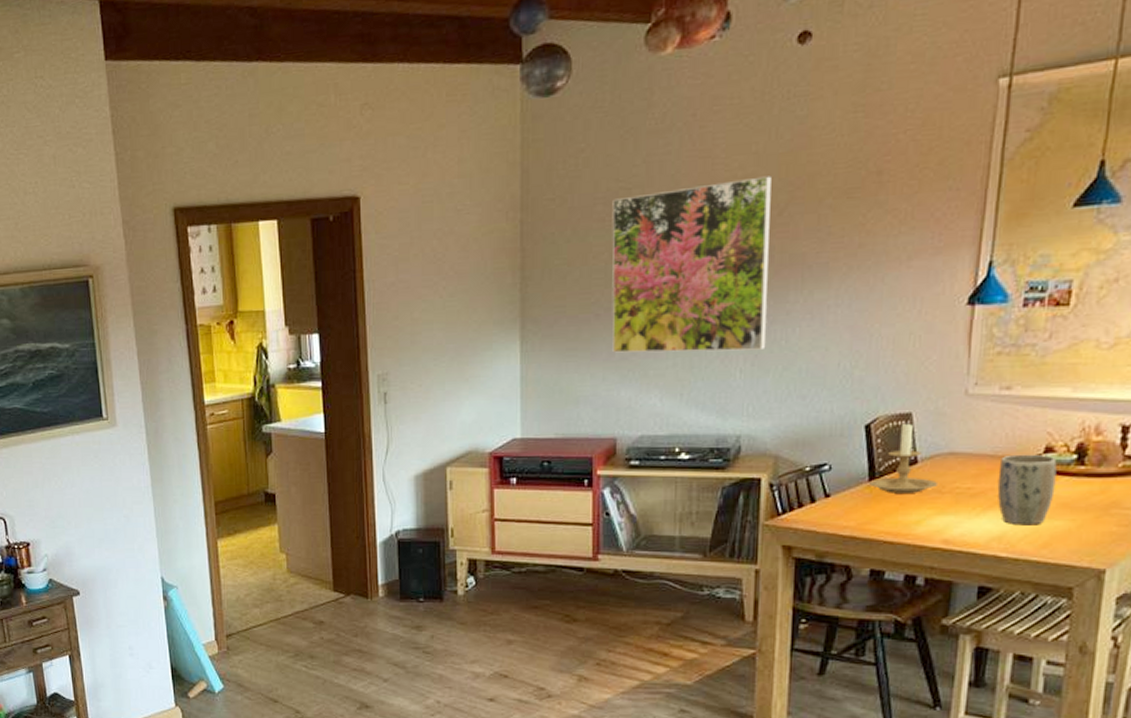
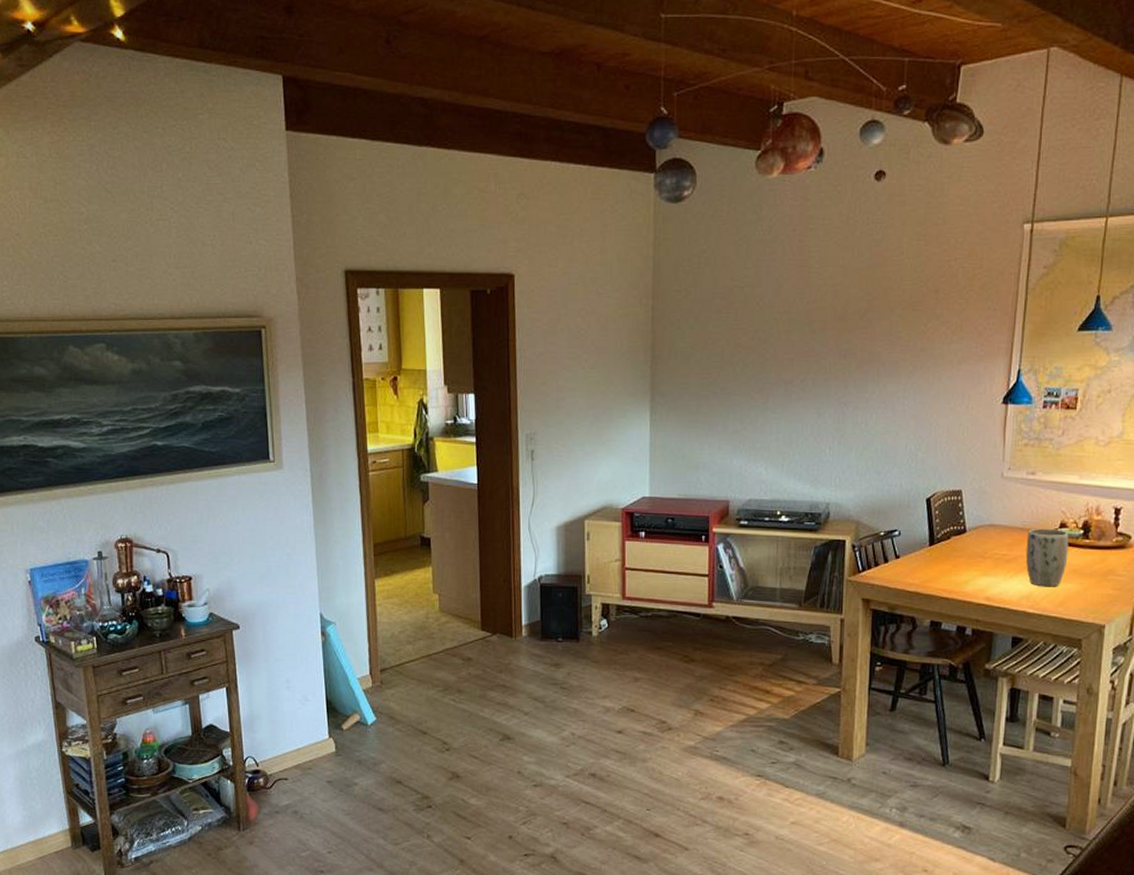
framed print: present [612,176,772,353] -> none [727,286,855,431]
candle holder: present [869,421,939,493] -> none [930,497,982,557]

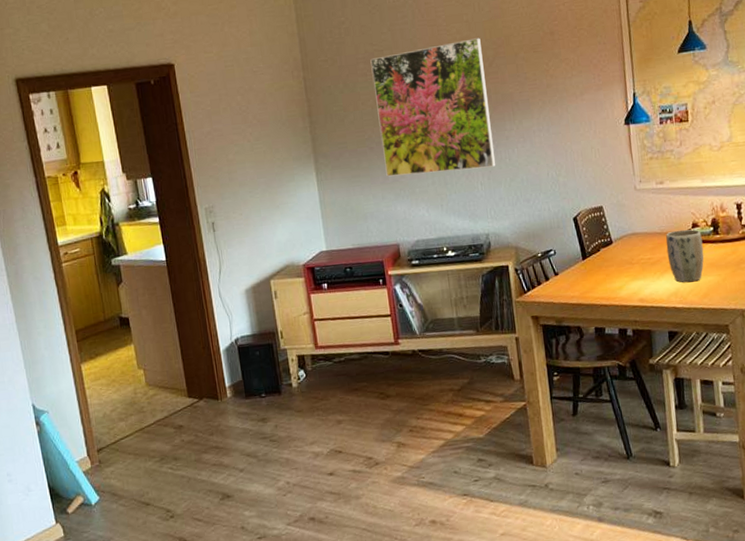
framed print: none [727,286,855,431] -> present [370,37,496,177]

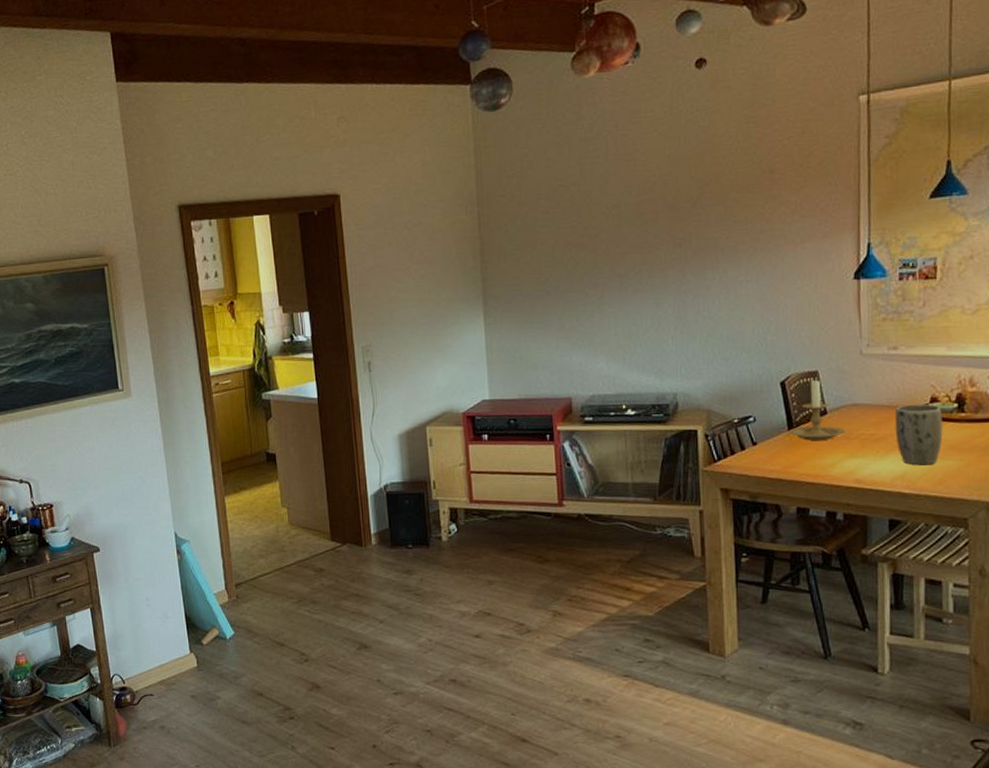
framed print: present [370,37,496,177] -> none [554,175,692,324]
candle holder: none [583,212,629,268] -> present [789,378,847,440]

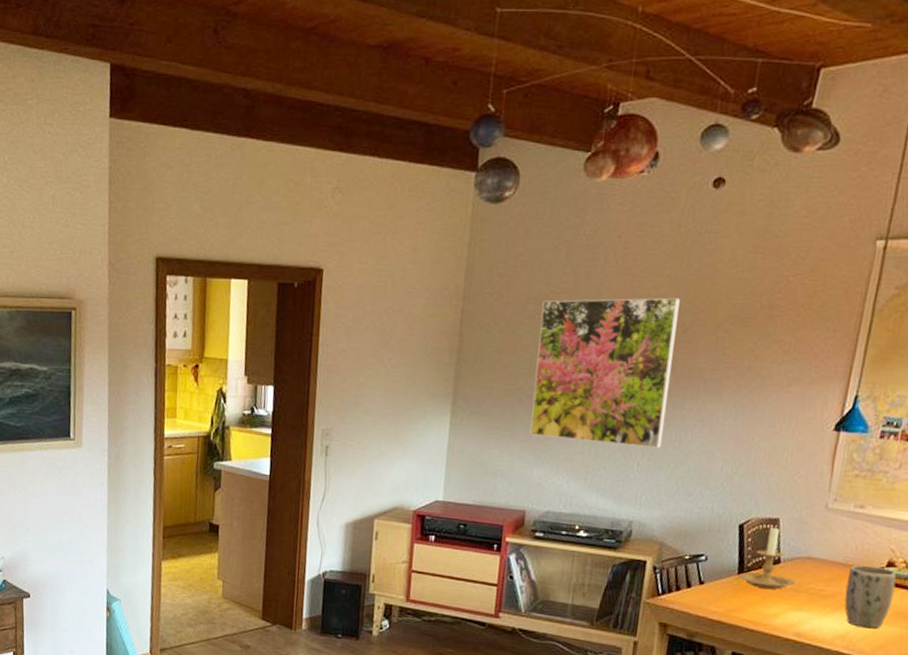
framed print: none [554,175,692,324] -> present [529,297,680,448]

